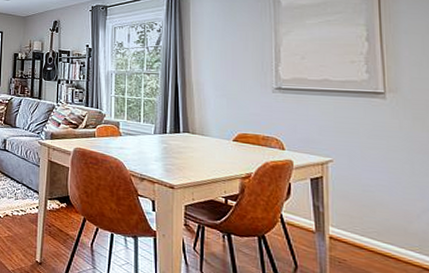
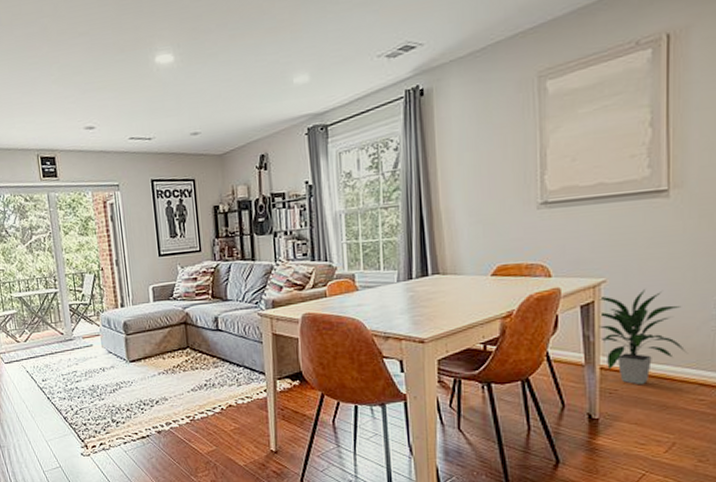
indoor plant: none [326,172,411,260] -> present [598,290,689,386]

